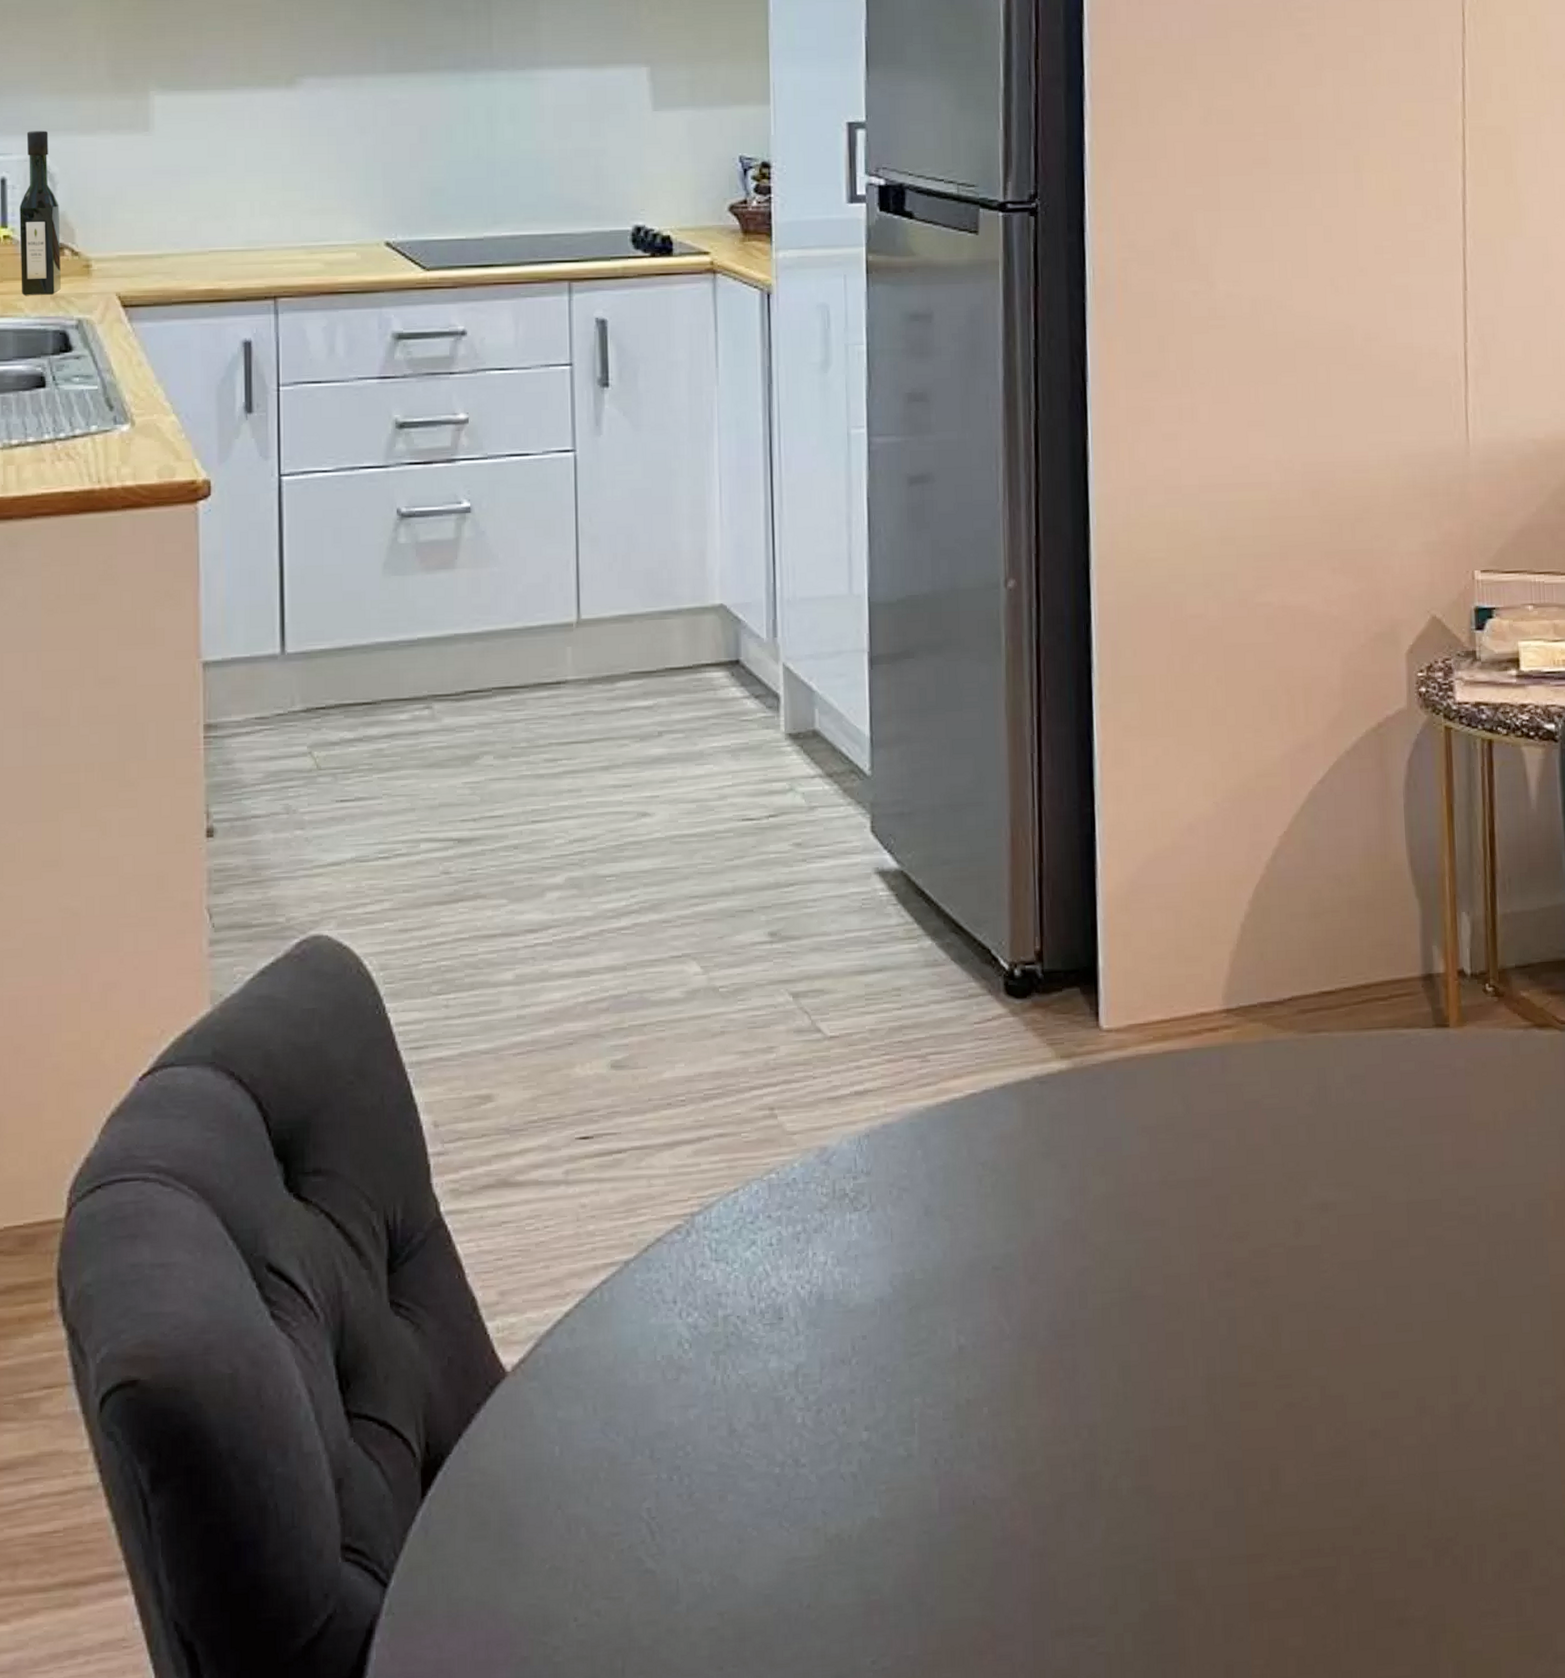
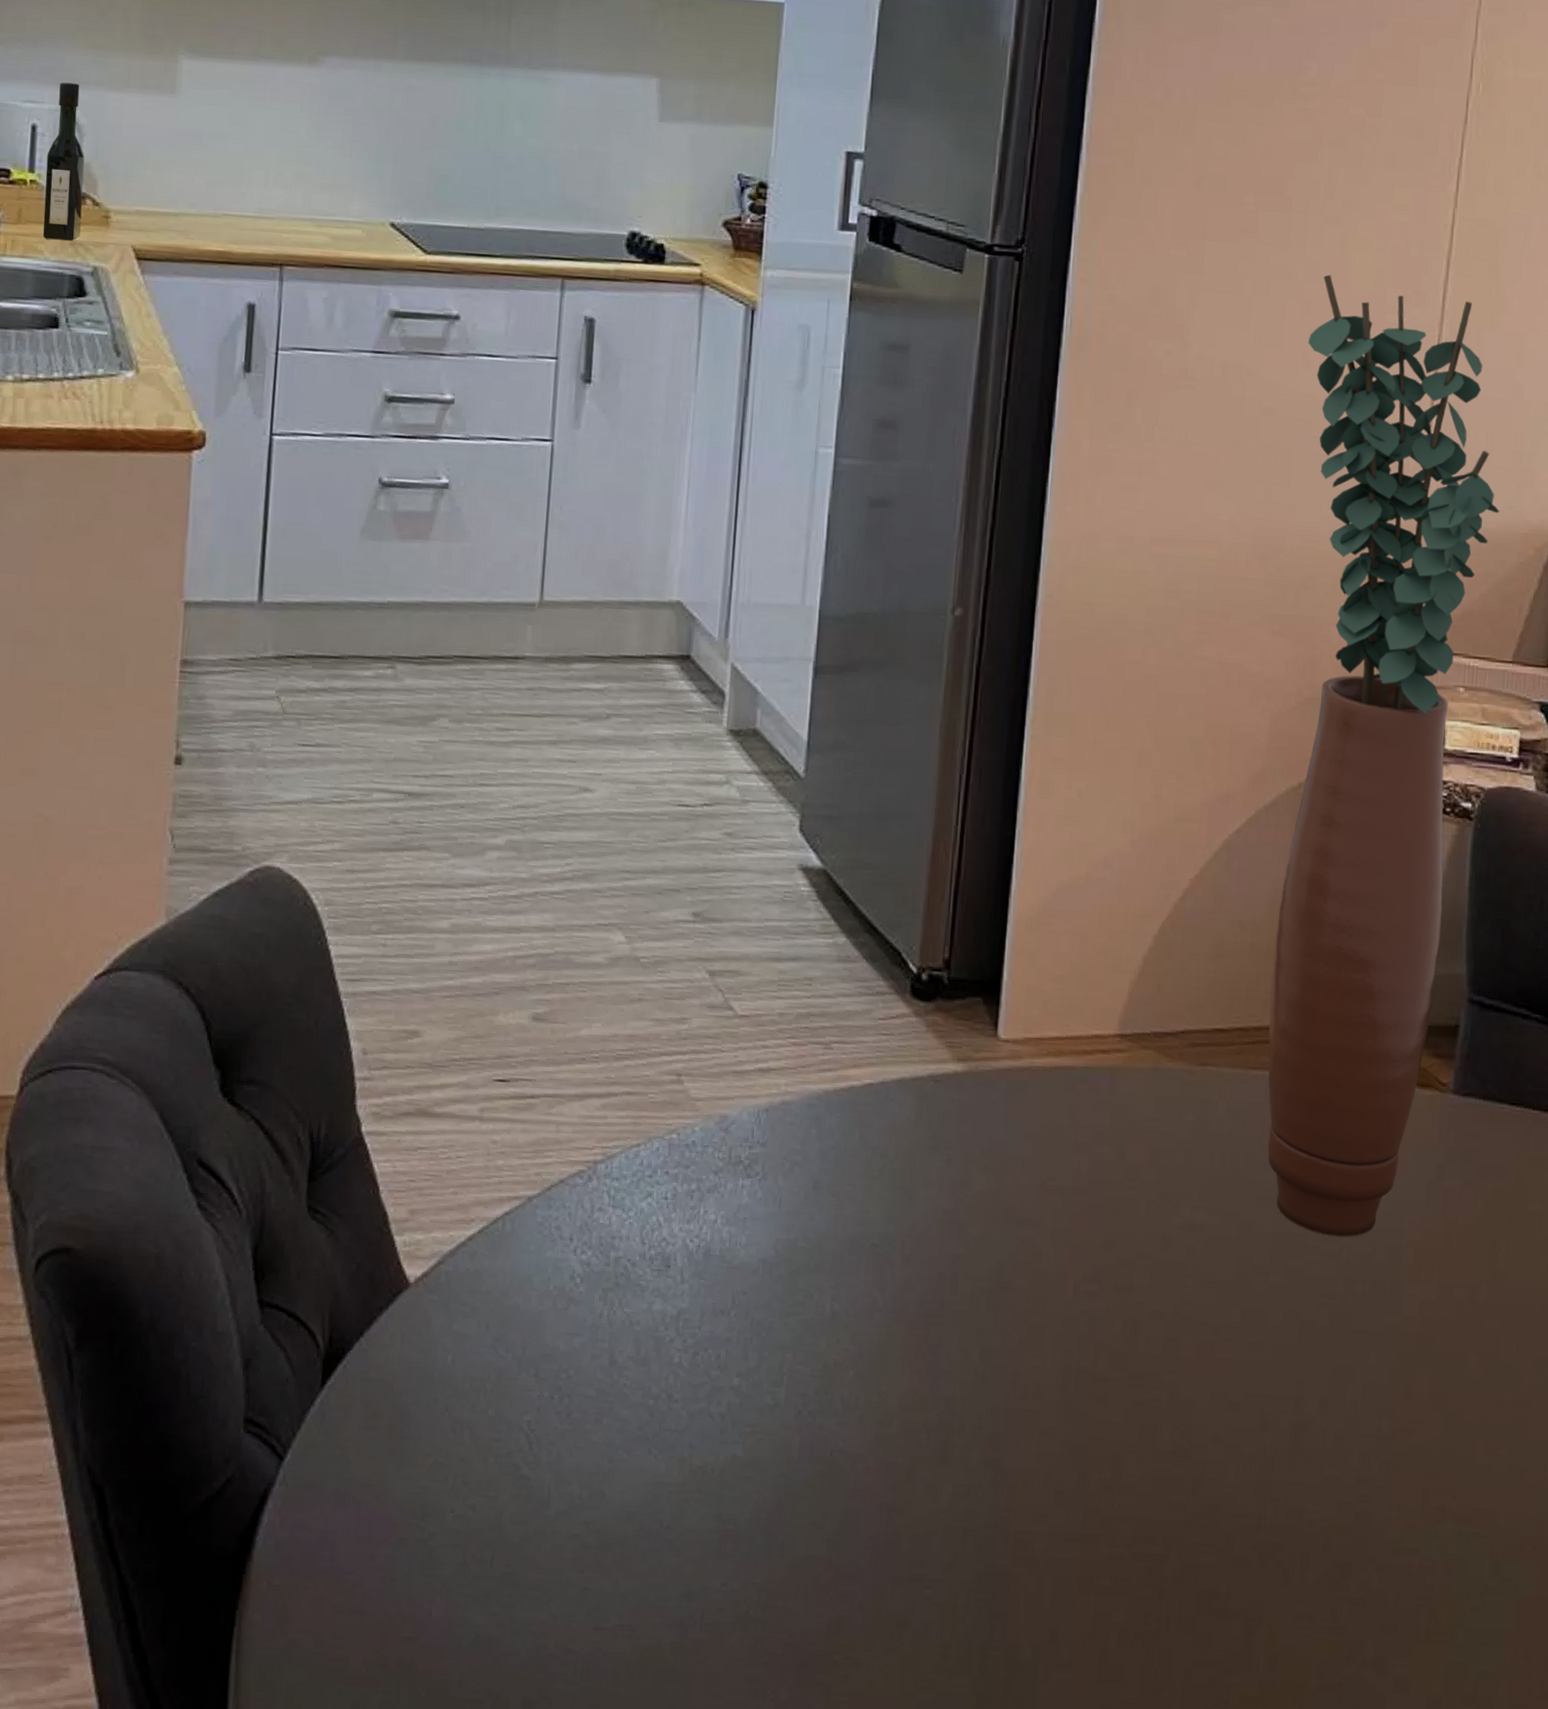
vase: none [1334,198,1546,1198] -> present [1267,274,1500,1237]

